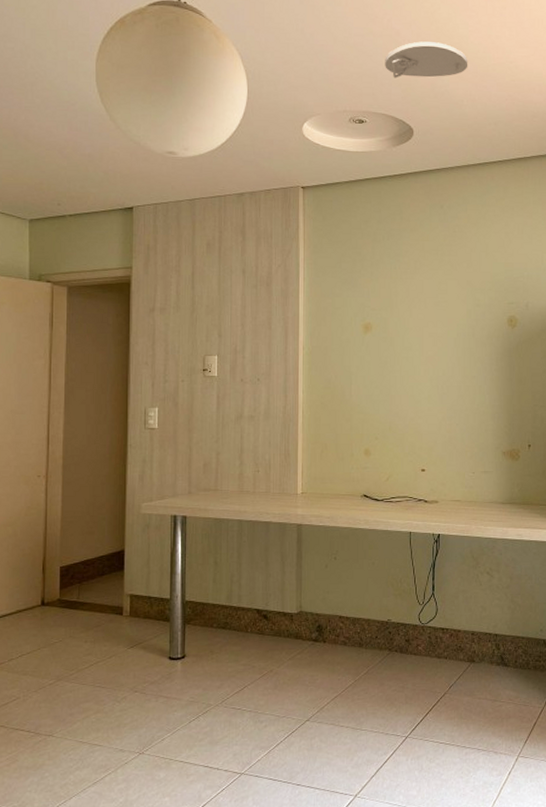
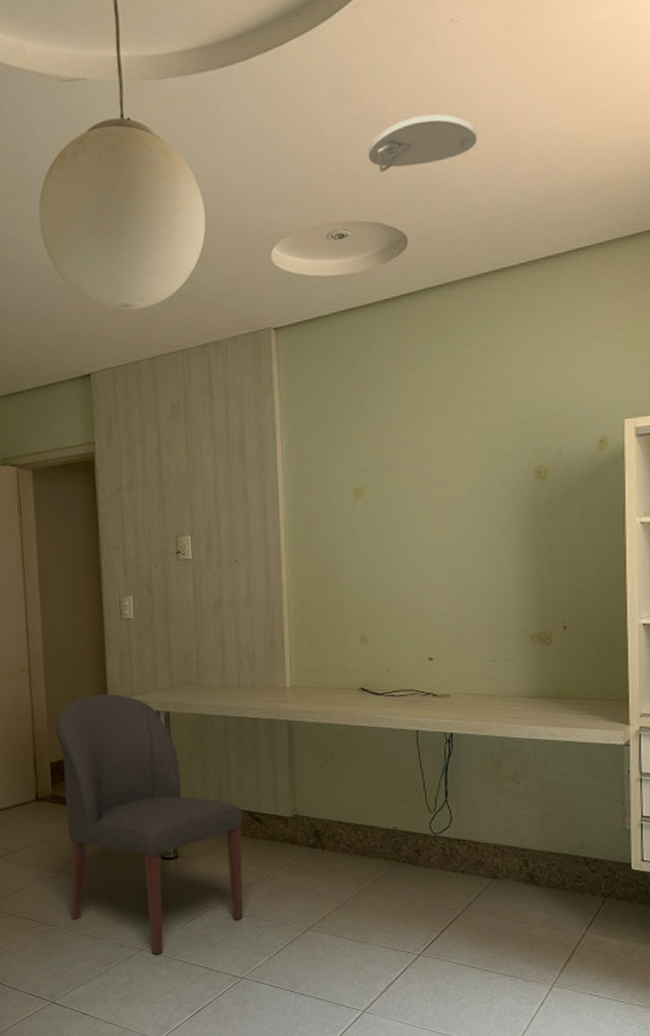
chair: none [69,499,252,757] -> present [55,694,244,955]

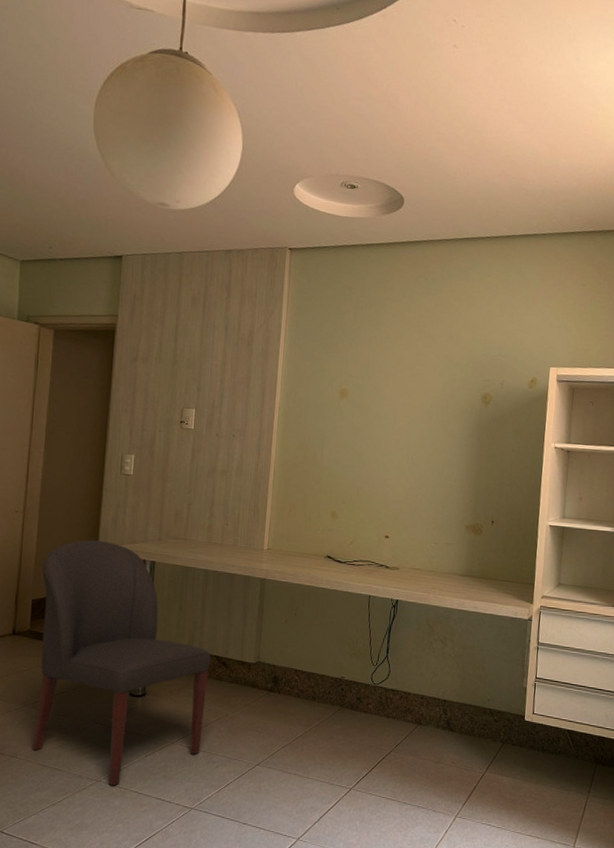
smoke detector: present [368,114,478,173] -> none [381,109,465,148]

